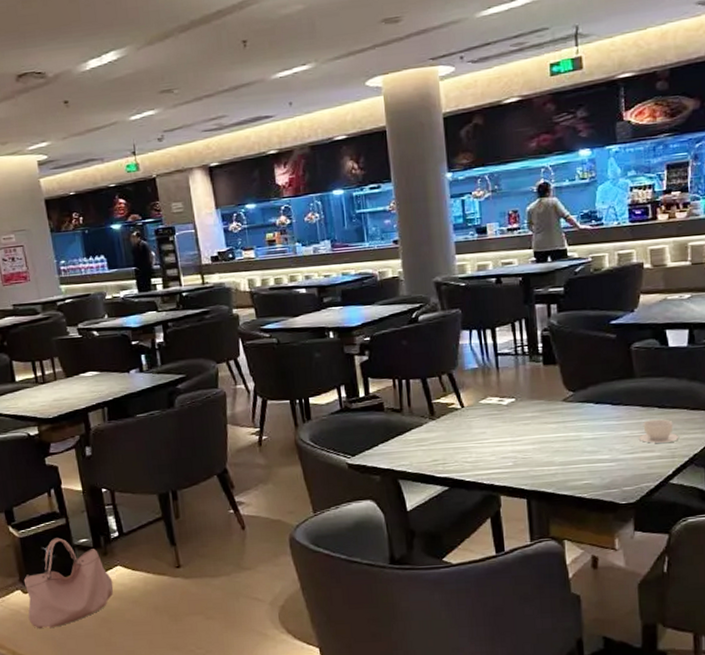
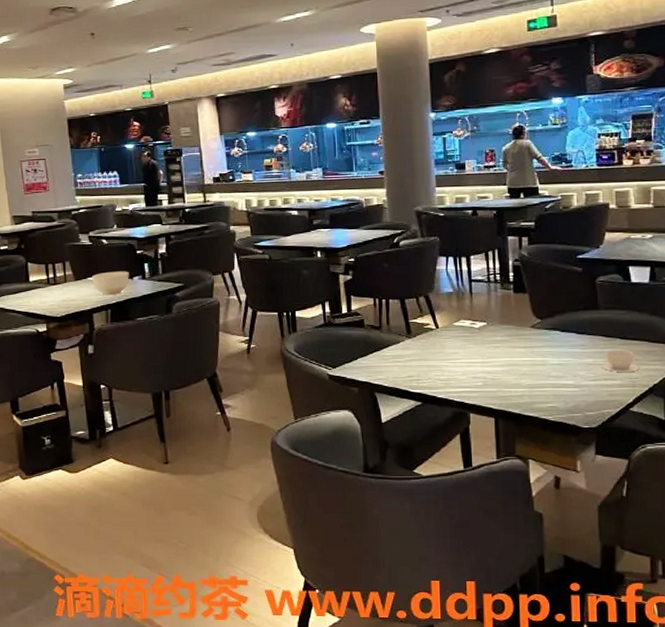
handbag: present [23,538,114,629] -> none [23,429,105,514]
bowl: none [84,364,126,393] -> present [92,271,129,296]

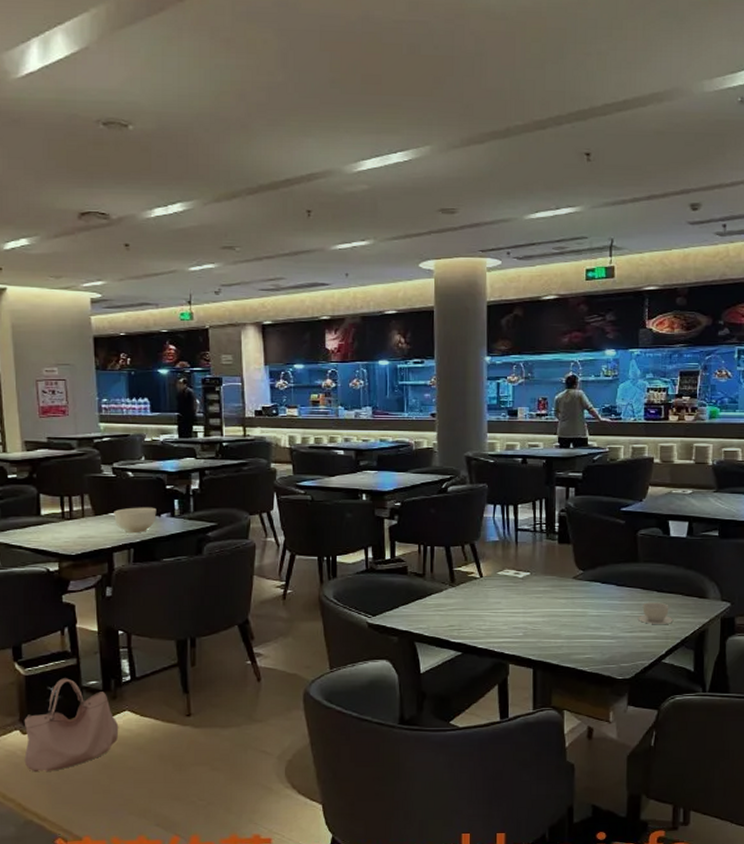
handbag: none [23,429,105,514] -> present [24,678,119,773]

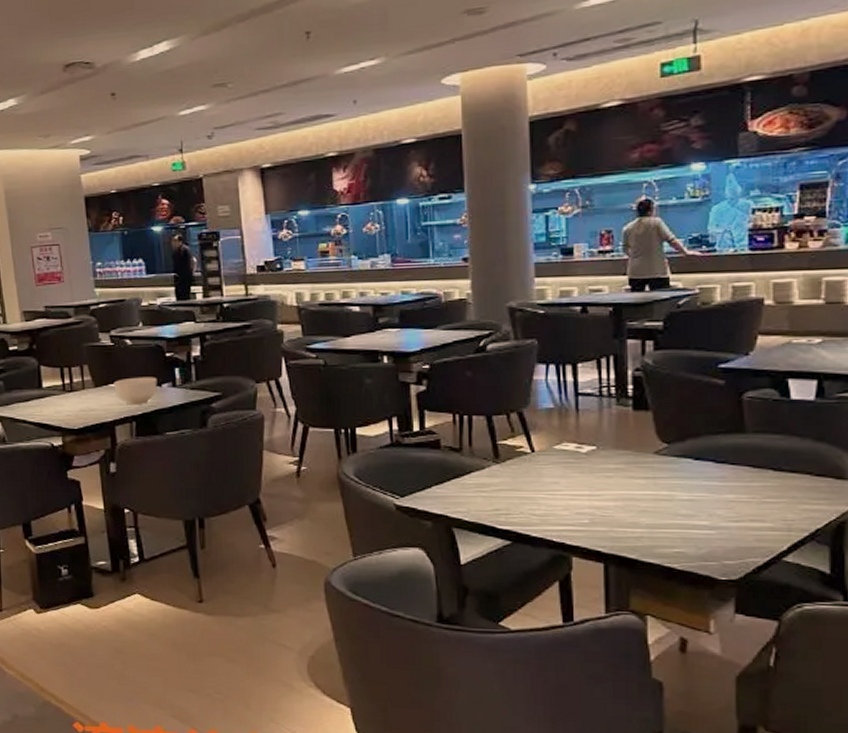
handbag: present [24,678,119,773] -> none [37,557,130,653]
teacup: present [639,602,674,624] -> none [747,484,798,512]

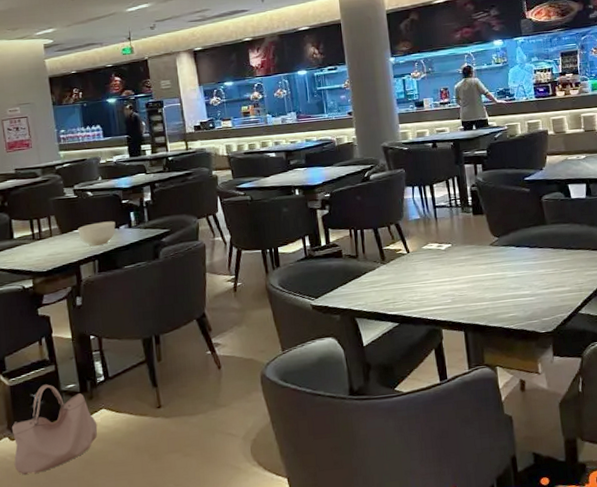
handbag: none [37,557,130,653] -> present [11,384,98,476]

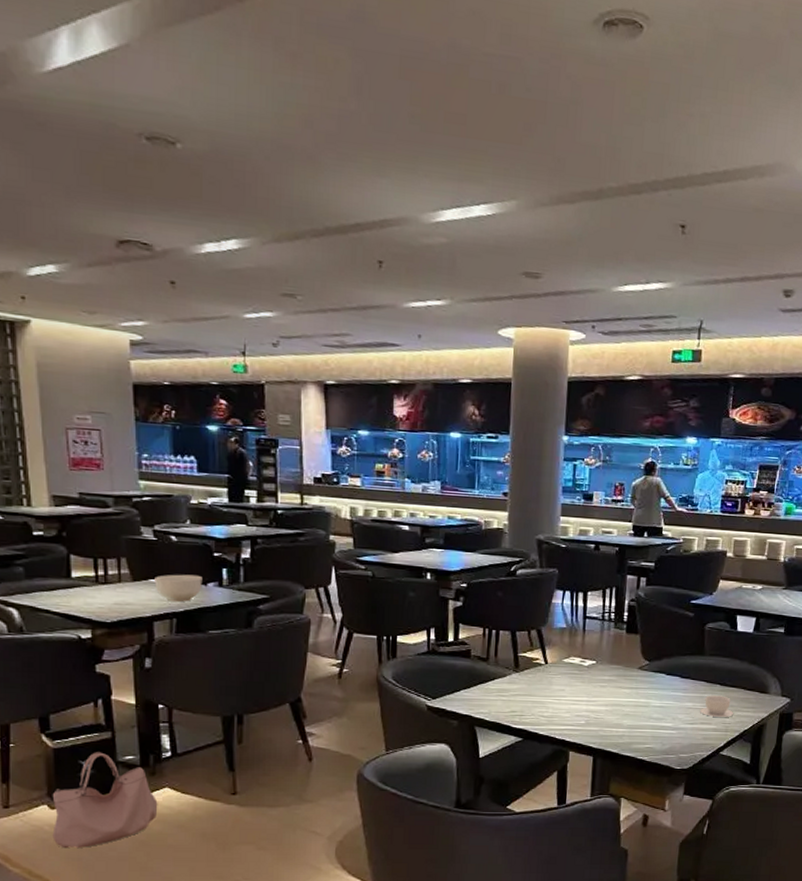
teacup: none [553,258,584,280] -> present [700,695,734,717]

